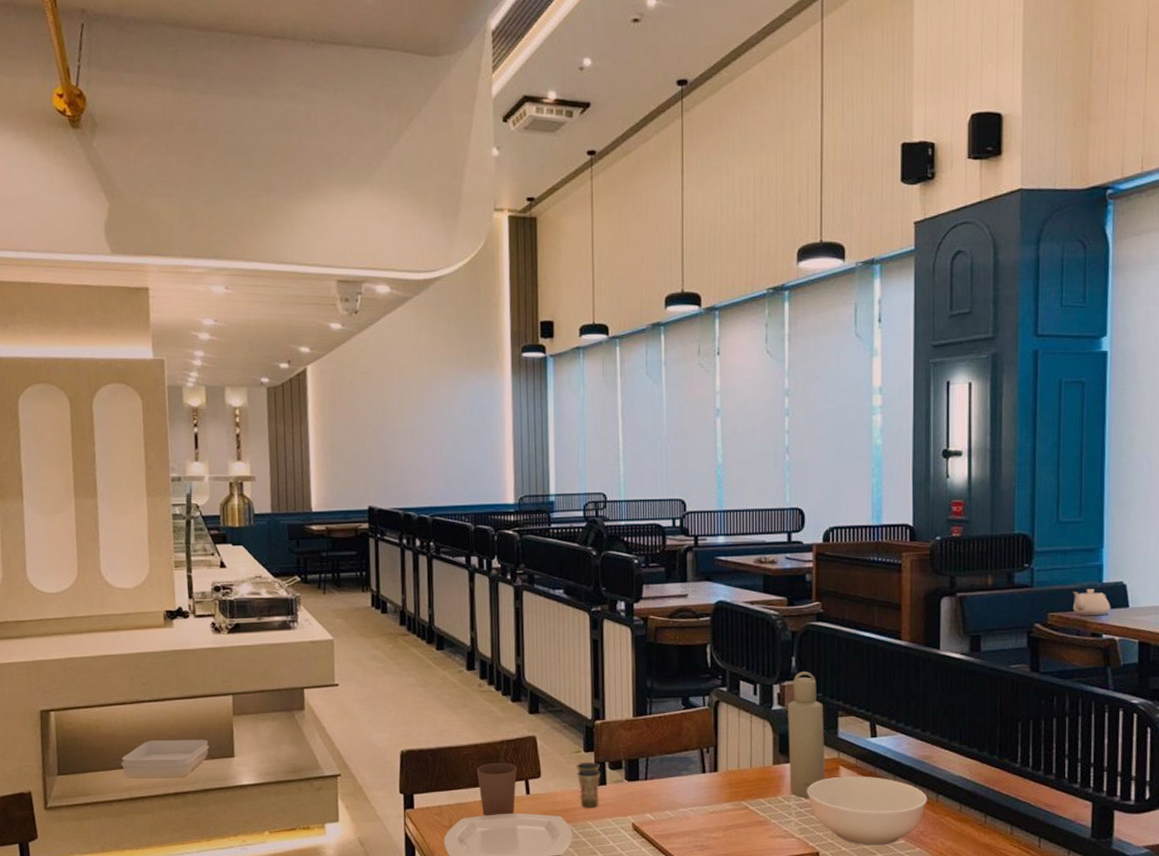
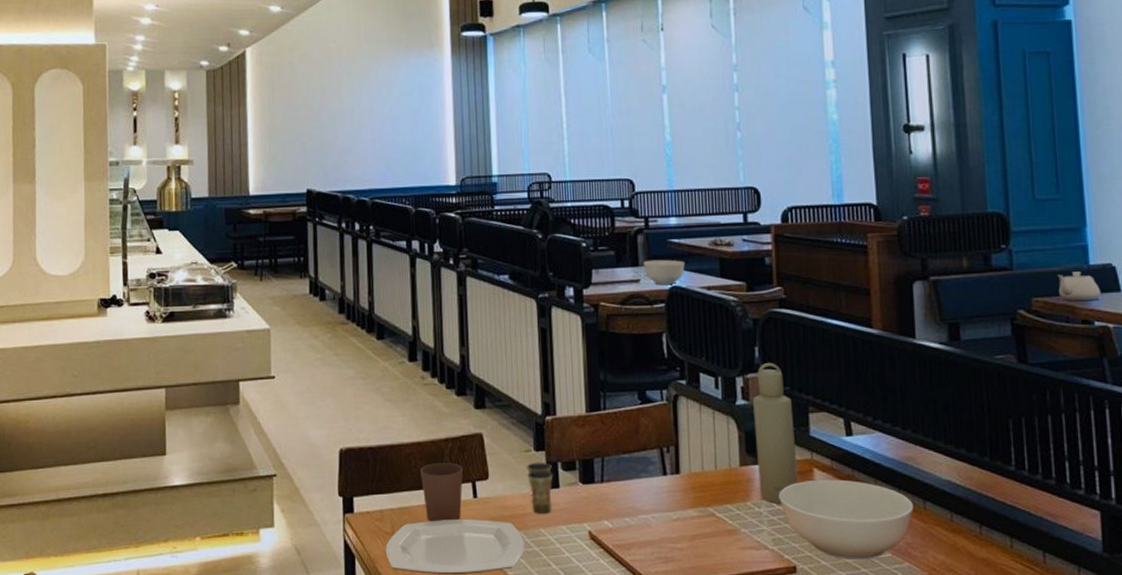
baking dish: present [121,740,210,779] -> none [49,436,141,478]
bowl: none [692,576,731,600] -> present [643,259,685,286]

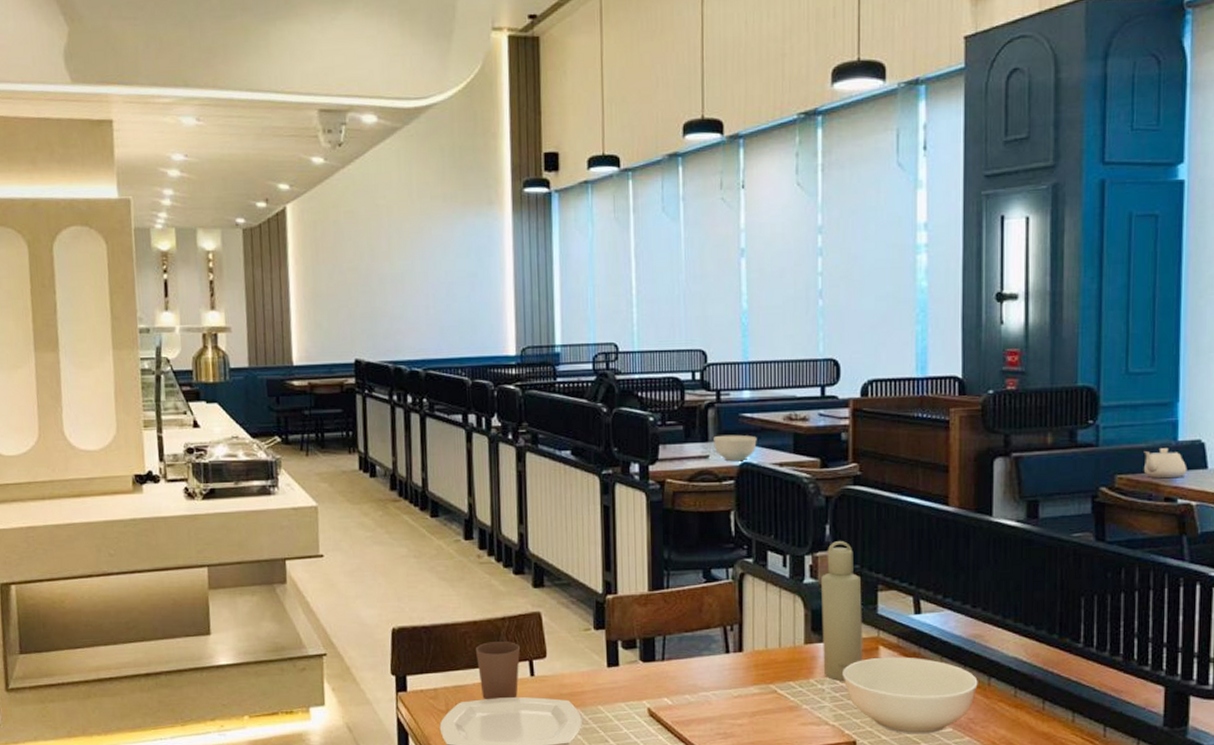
cup: present [526,462,554,514] -> none [585,640,613,691]

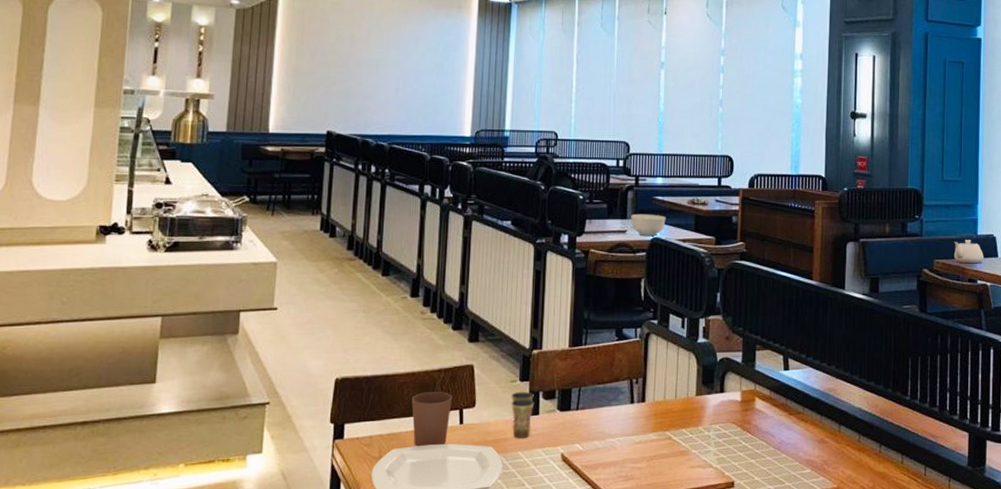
cup: none [585,640,613,691] -> present [510,391,535,438]
bottle: present [821,541,863,681] -> none [710,307,743,428]
bowl: present [843,657,978,734] -> none [725,407,831,475]

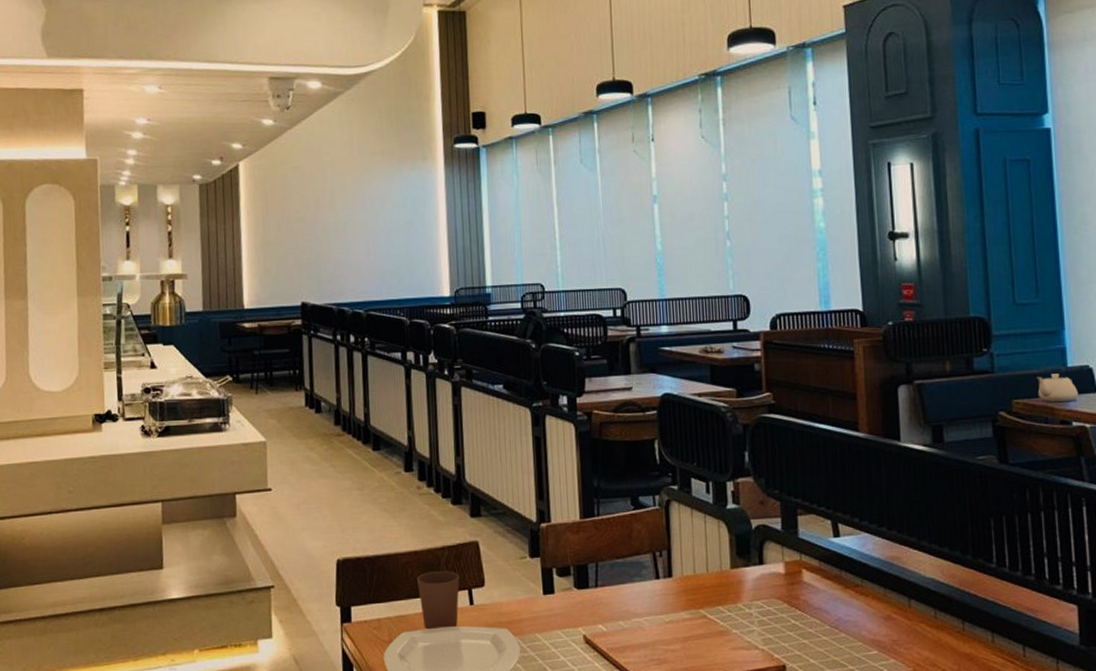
cup: present [510,391,535,438] -> none [521,568,549,619]
bowl: present [631,214,666,237] -> none [636,367,676,393]

